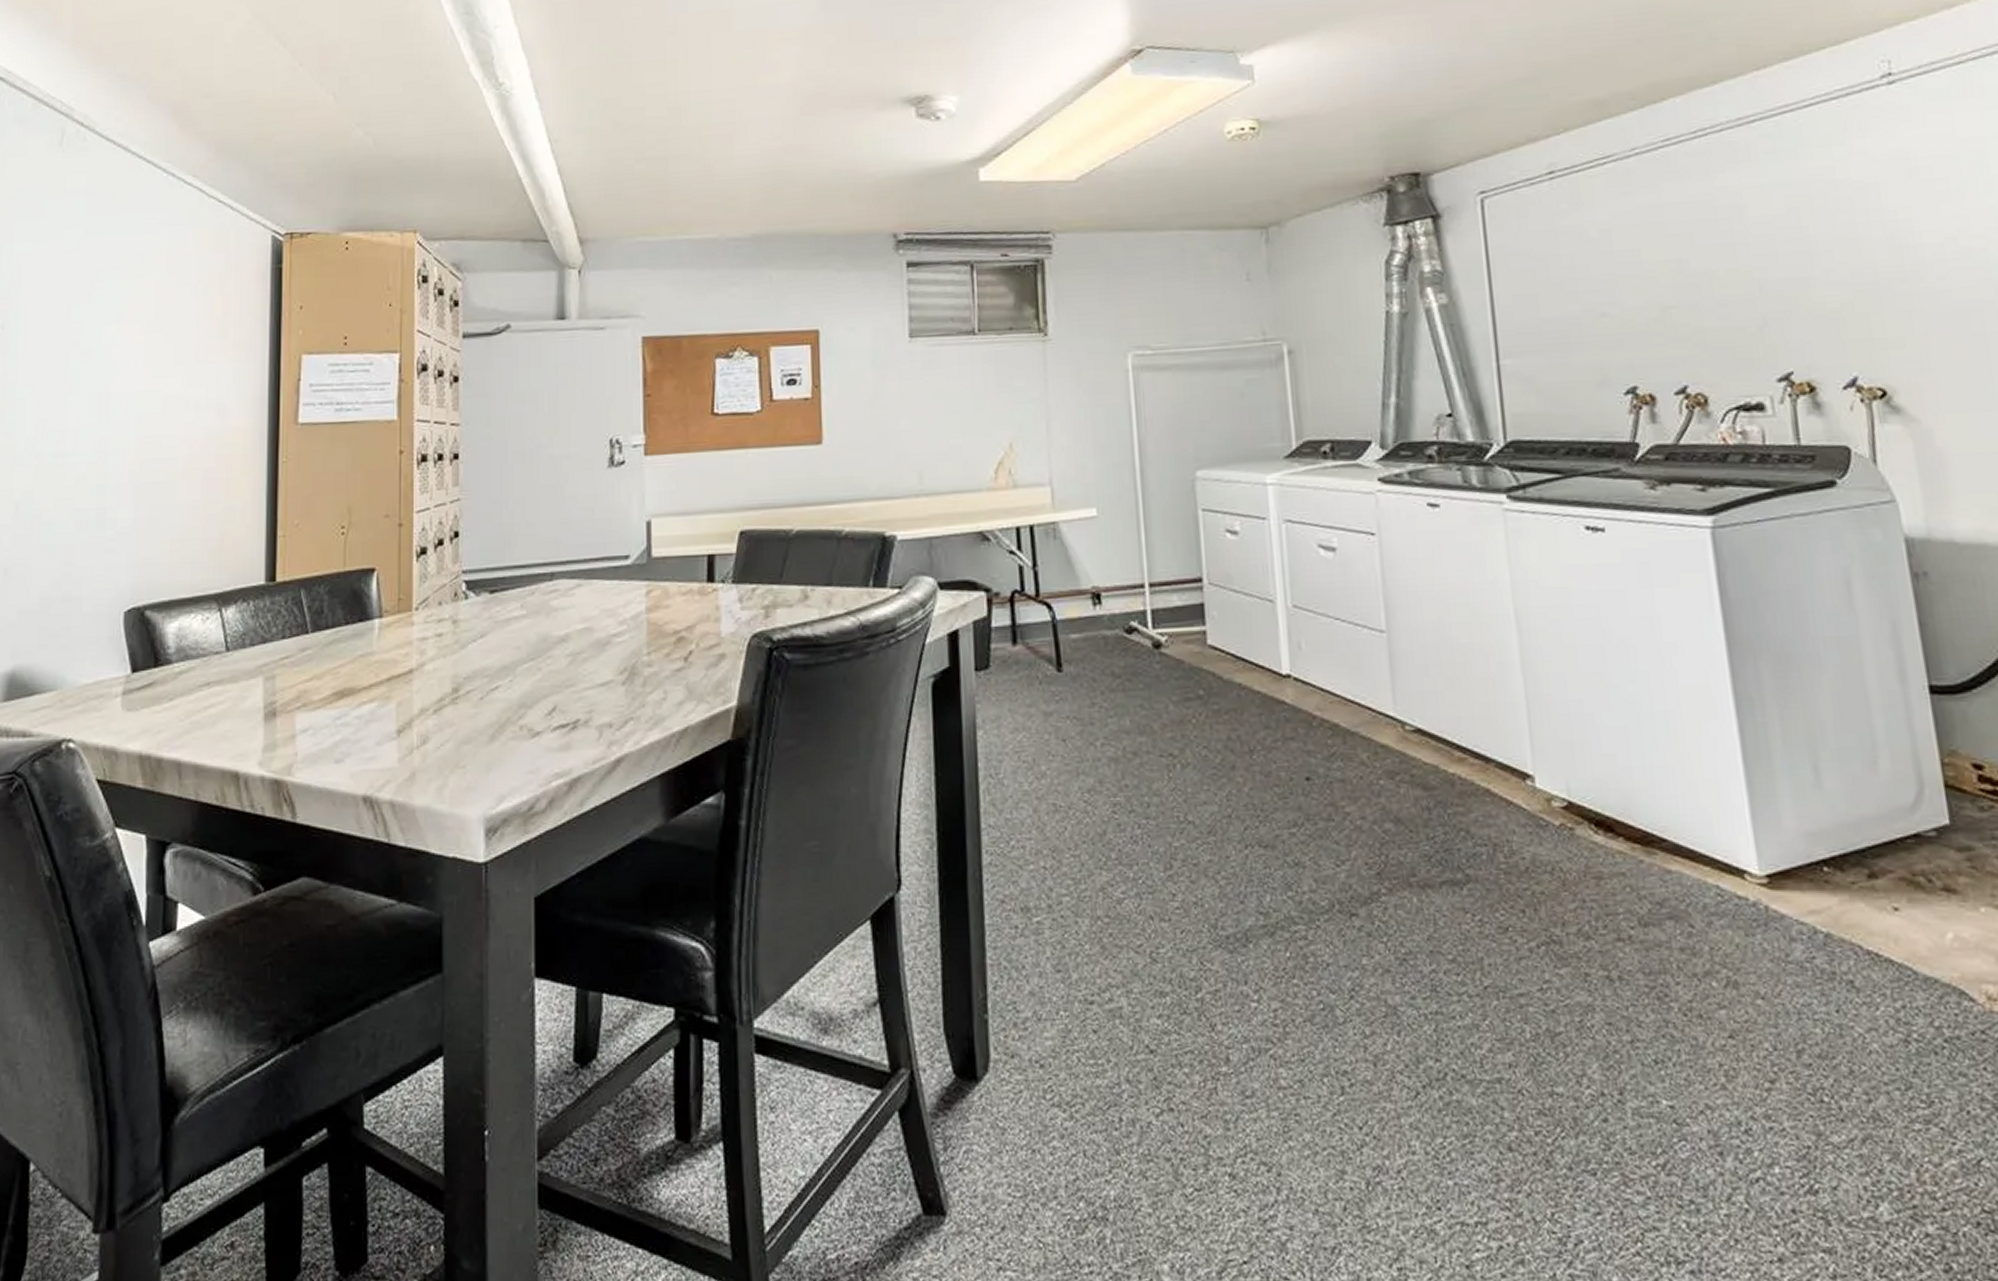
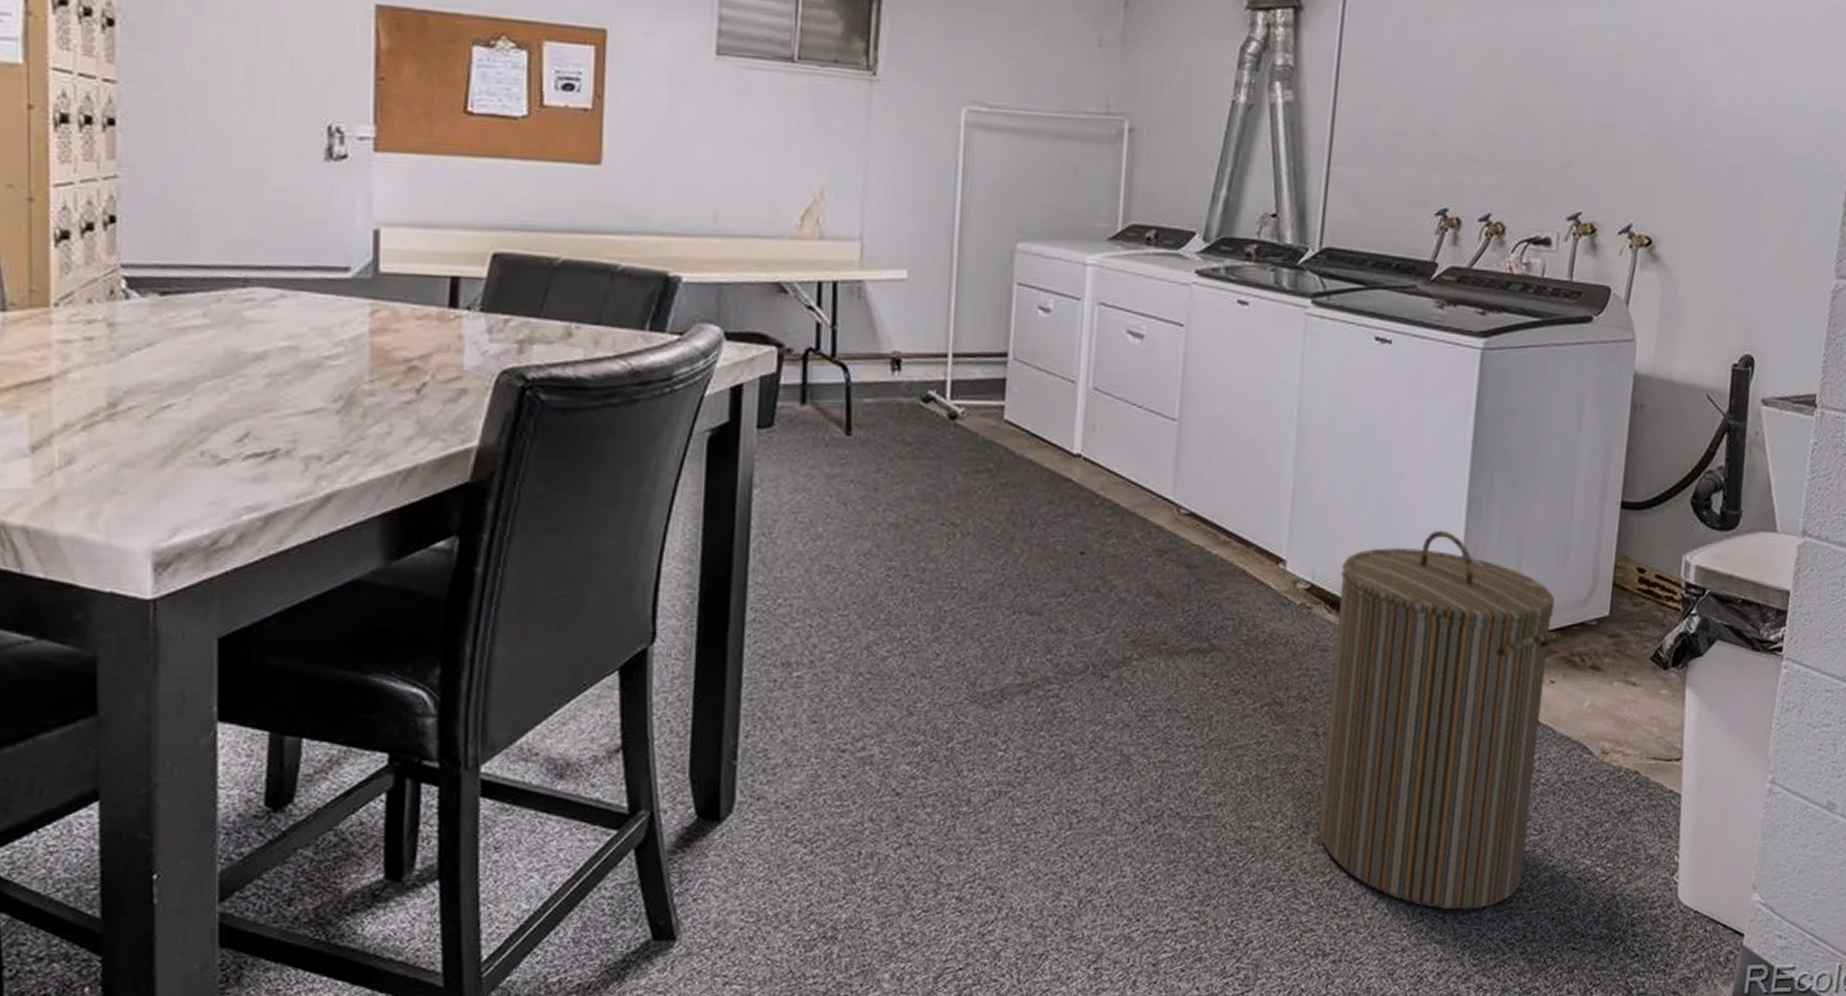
laundry hamper: none [1600,732,1921,1208] -> present [1318,530,1562,910]

